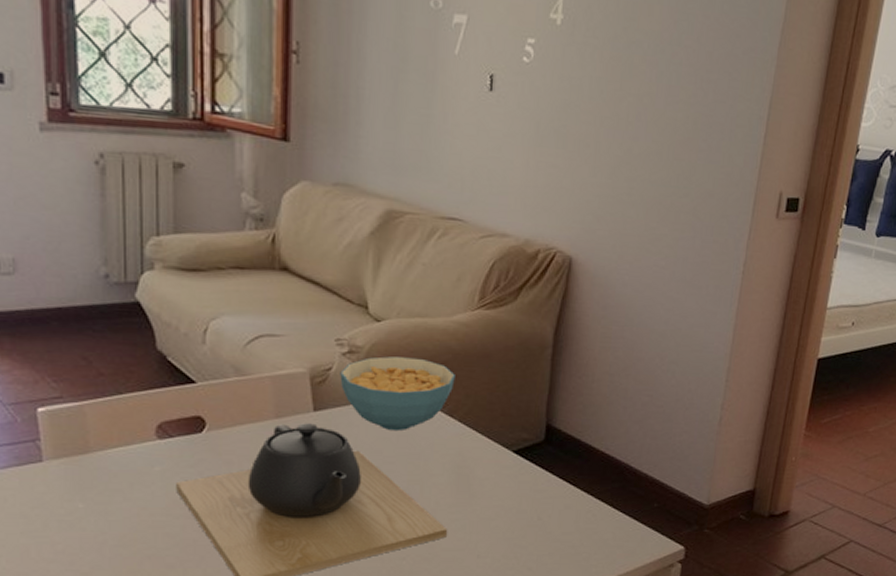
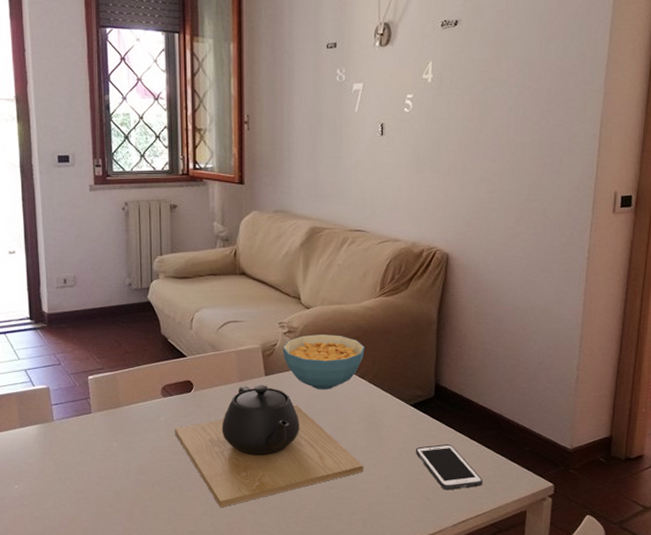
cell phone: none [516,501,599,558] -> present [415,444,482,490]

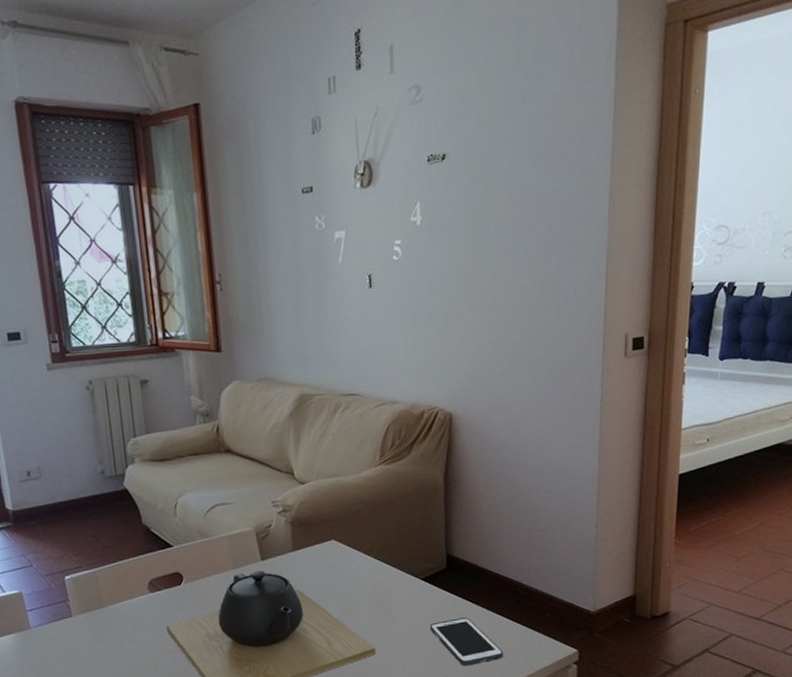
cereal bowl: present [282,334,365,390] -> none [278,510,368,571]

